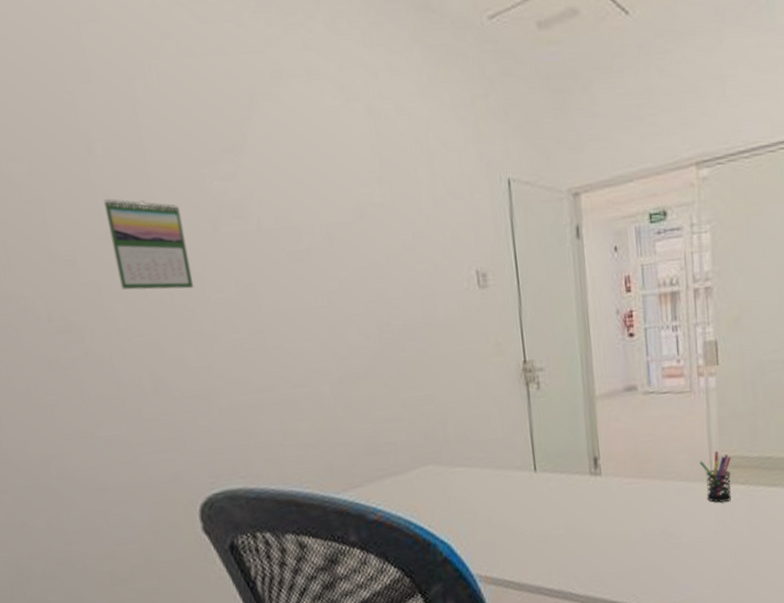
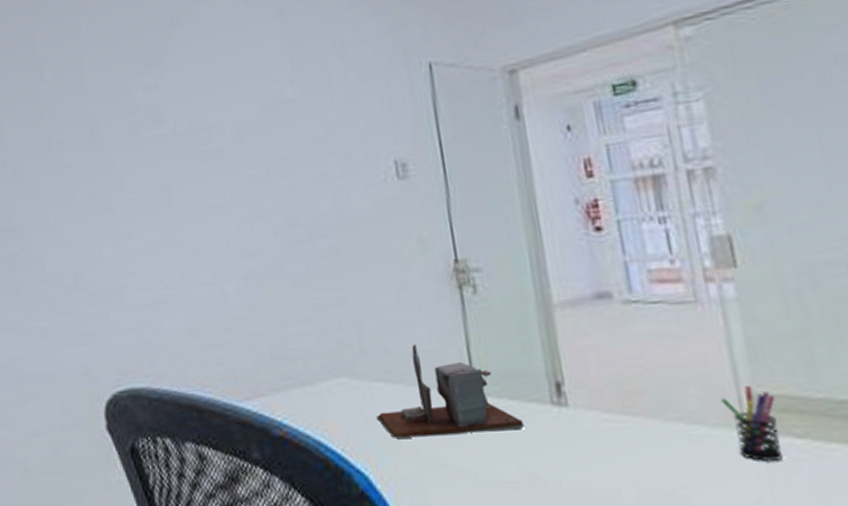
calendar: present [103,199,194,290] -> none [47,113,115,193]
desk organizer: none [457,433,570,512] -> present [376,344,525,438]

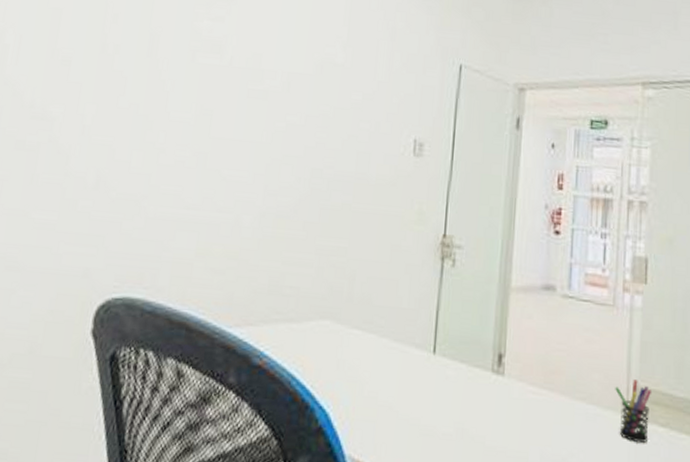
desk organizer: present [376,344,525,438] -> none [348,301,467,389]

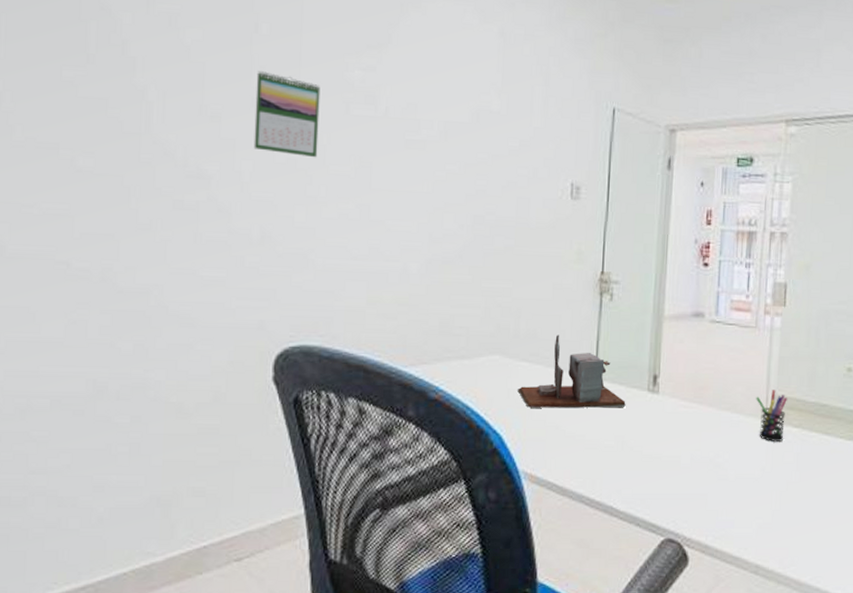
calendar: none [99,18,169,104] -> present [253,71,321,158]
desk organizer: none [348,301,467,389] -> present [518,334,626,408]

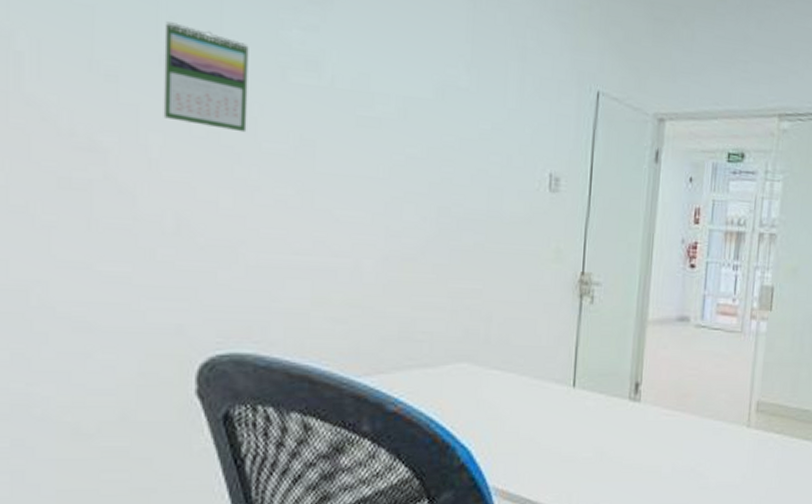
desk organizer: present [518,334,626,408] -> none [488,340,606,419]
pen holder: present [756,390,787,442] -> none [739,396,770,448]

